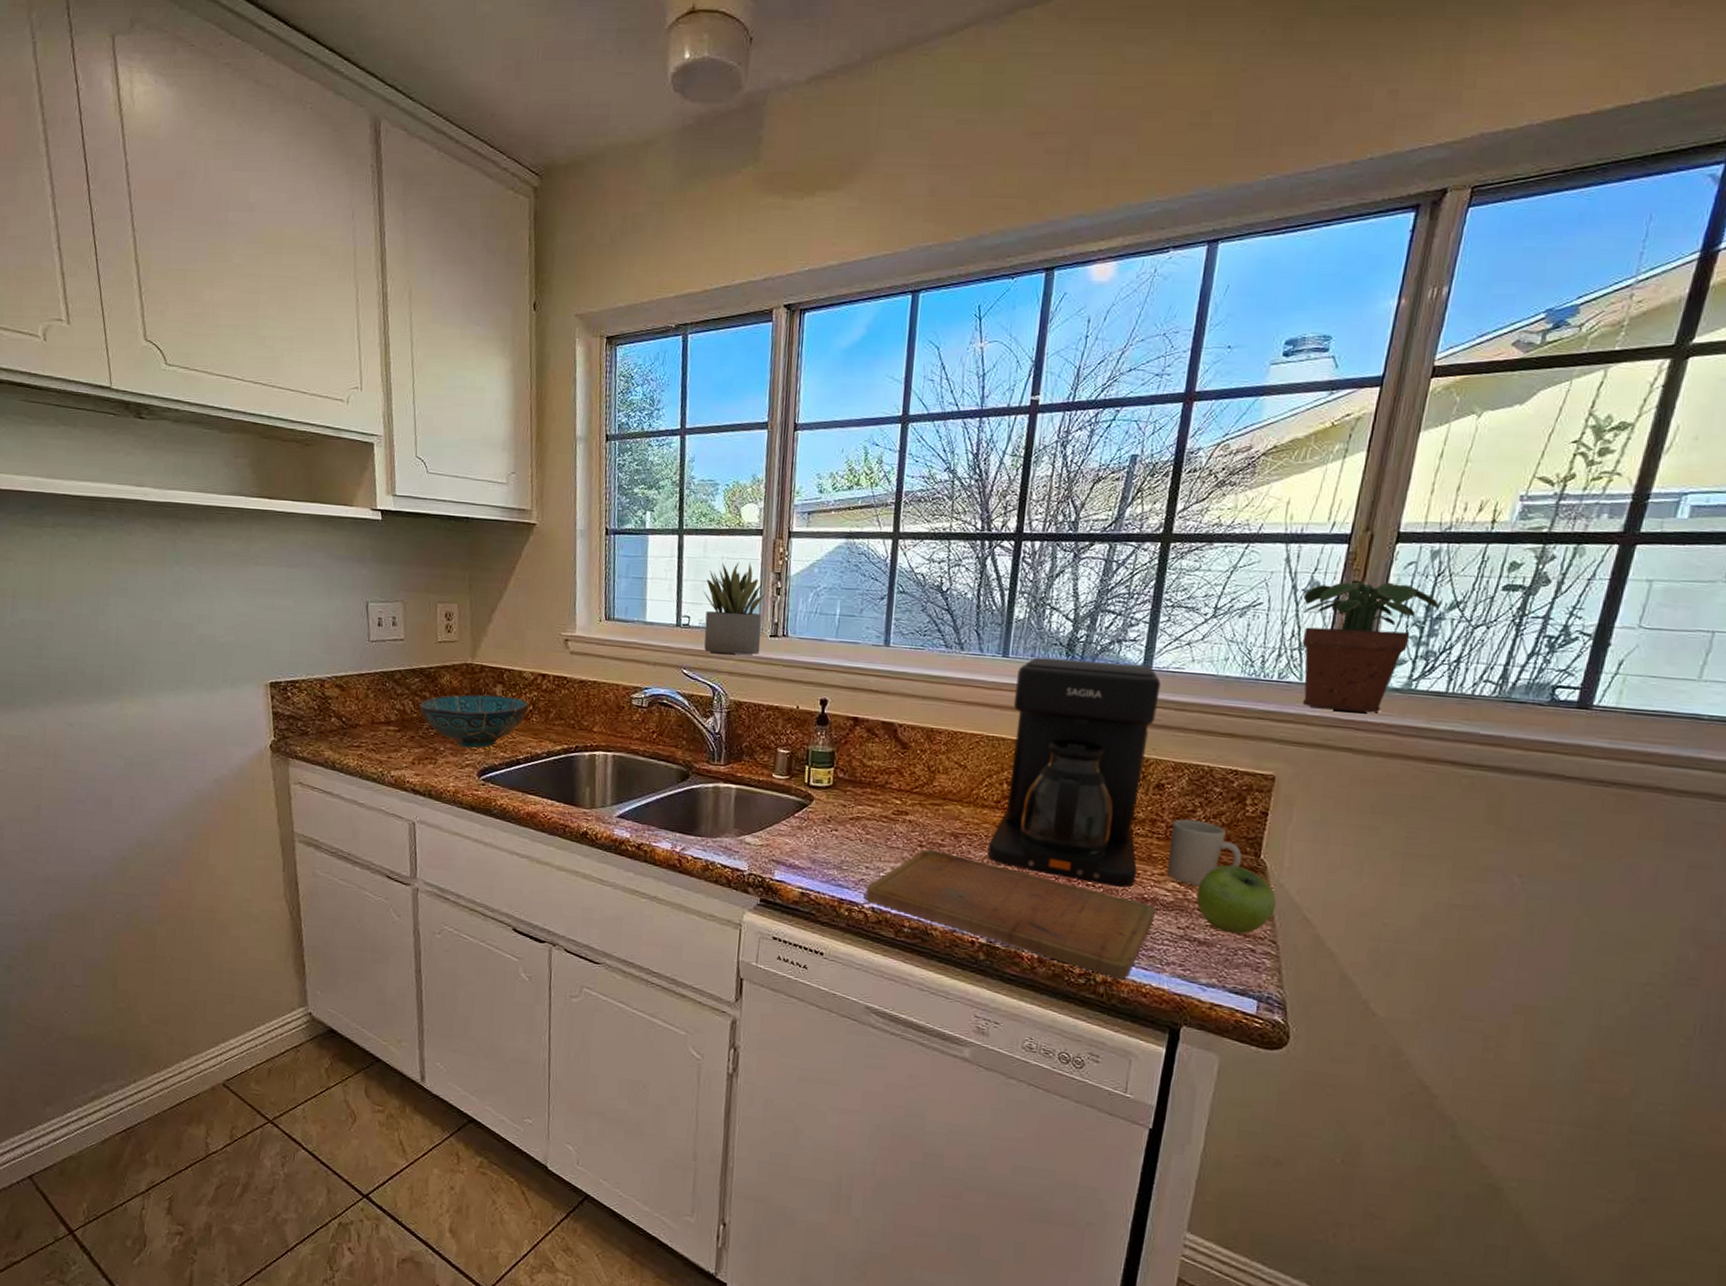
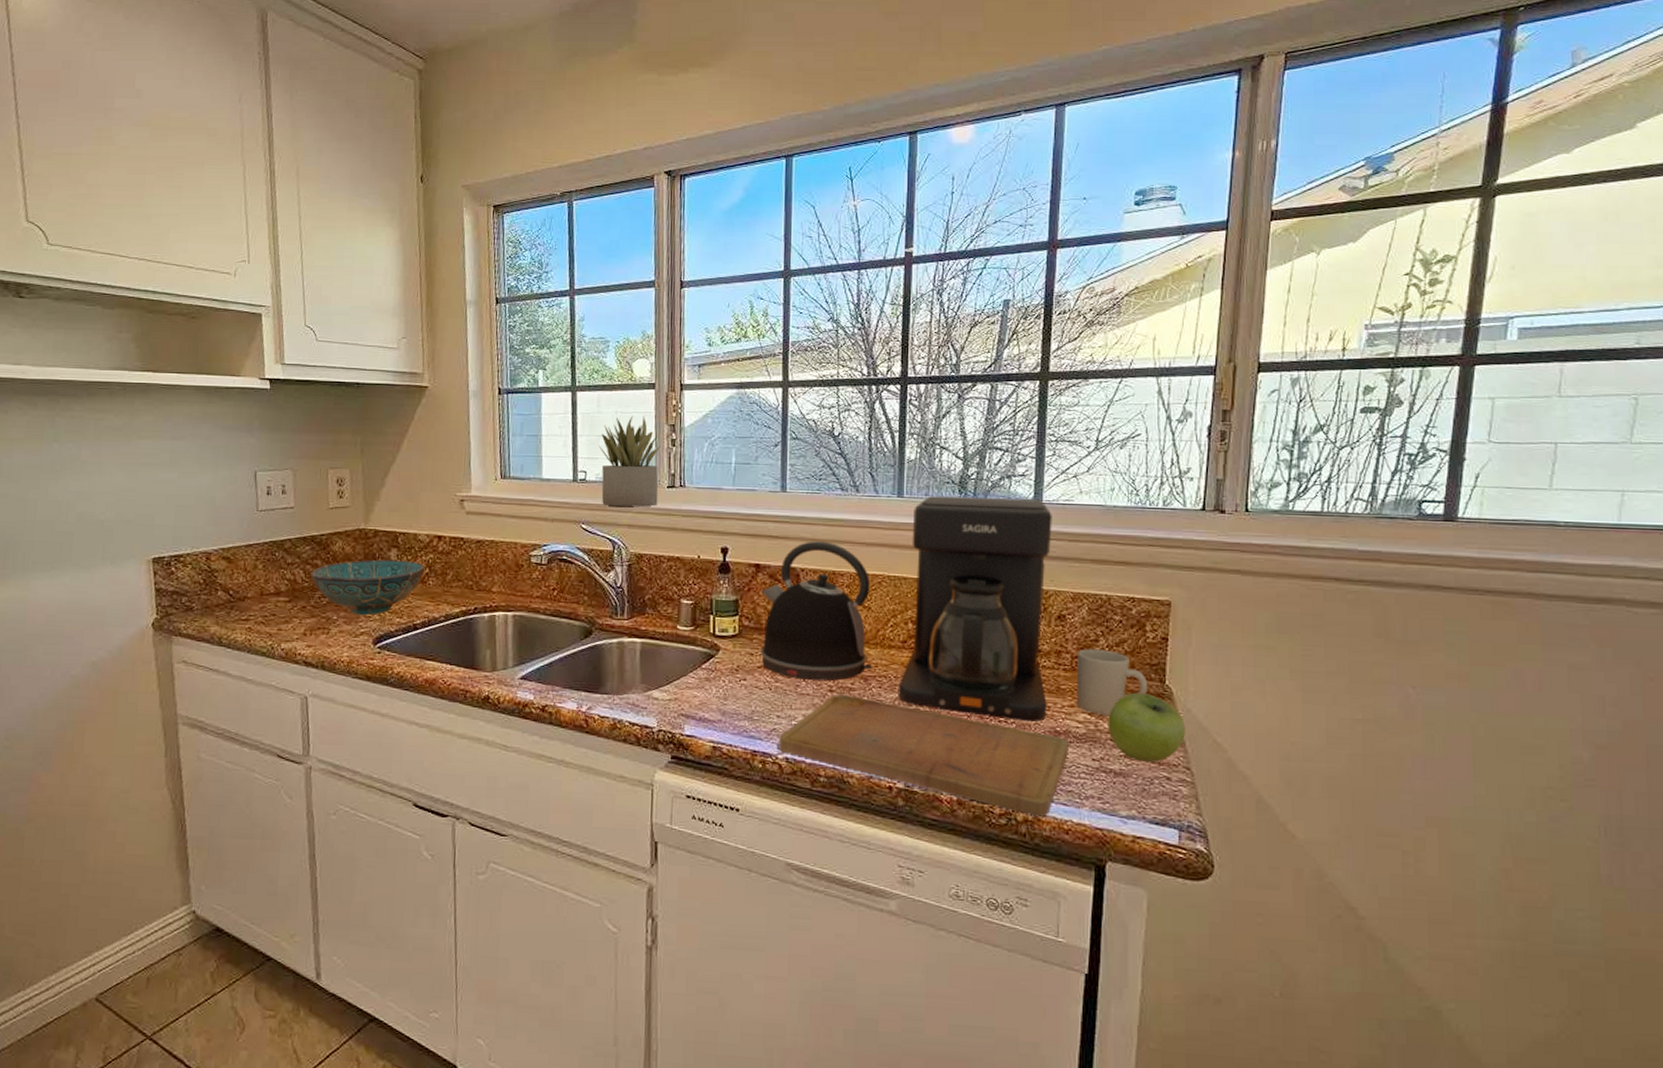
kettle: none [853,697,969,837] -> present [760,541,873,682]
potted plant: present [1302,581,1439,713] -> none [1177,409,1304,535]

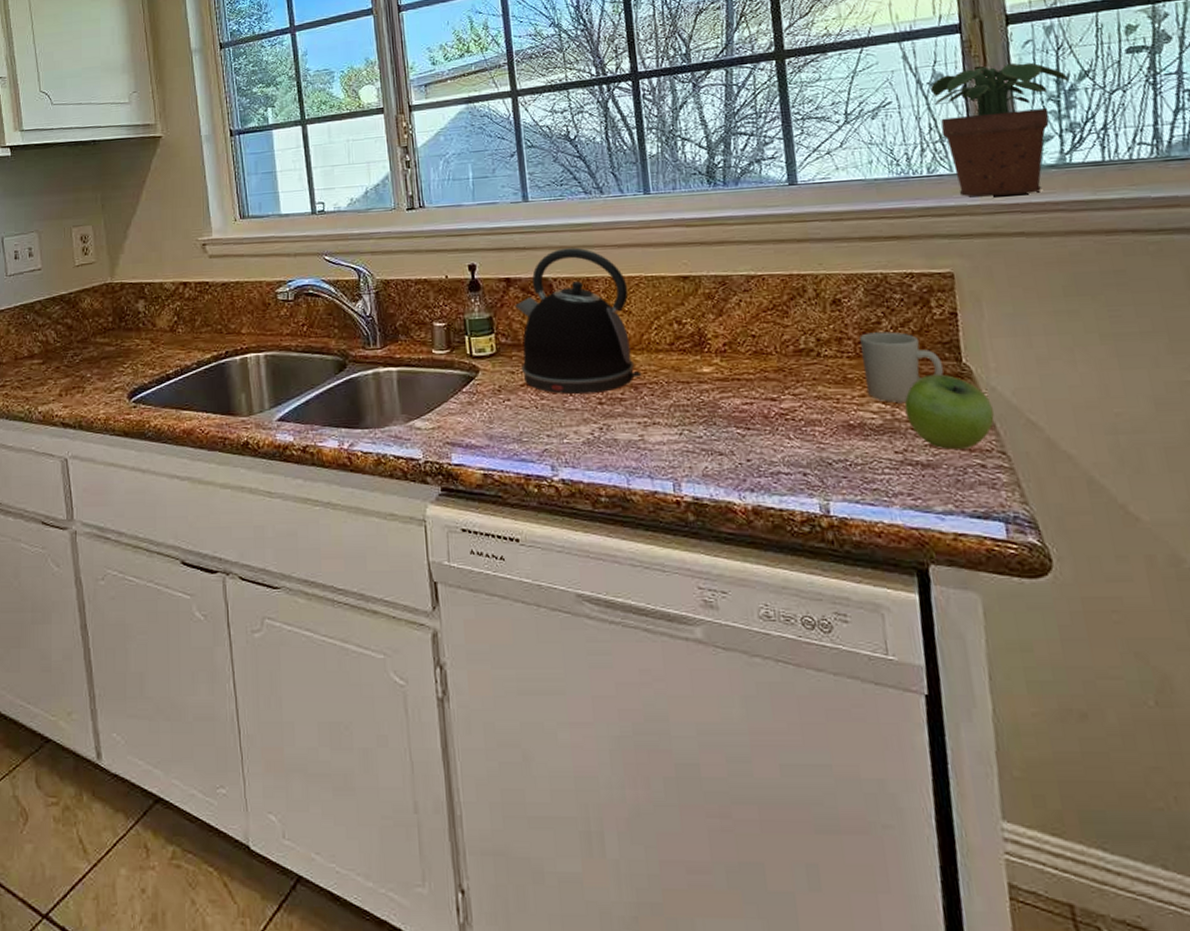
bowl: present [311,559,425,616] -> none [63,310,173,371]
succulent plant: present [598,415,660,507] -> none [333,142,399,235]
cutting board: present [779,694,1068,817] -> none [552,405,868,520]
coffee maker: present [898,495,1052,722] -> none [662,181,837,417]
potted plant: none [1177,409,1304,535] -> present [929,62,1068,197]

